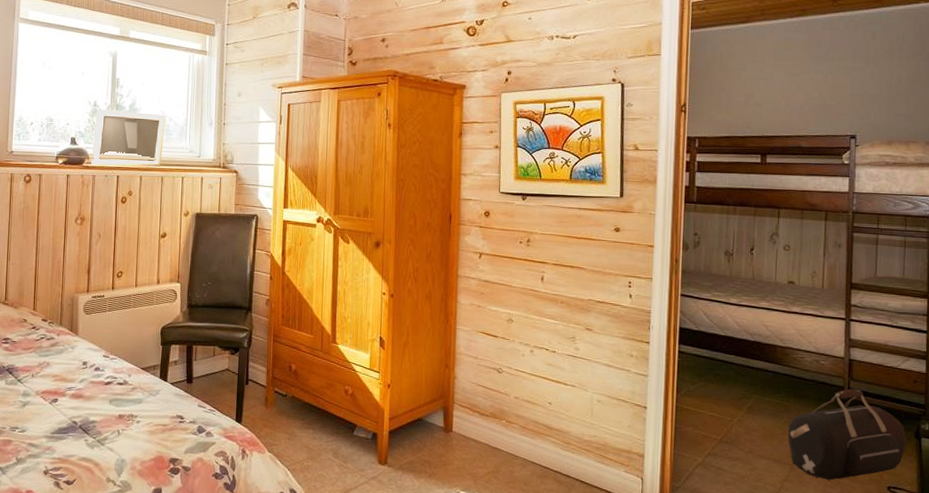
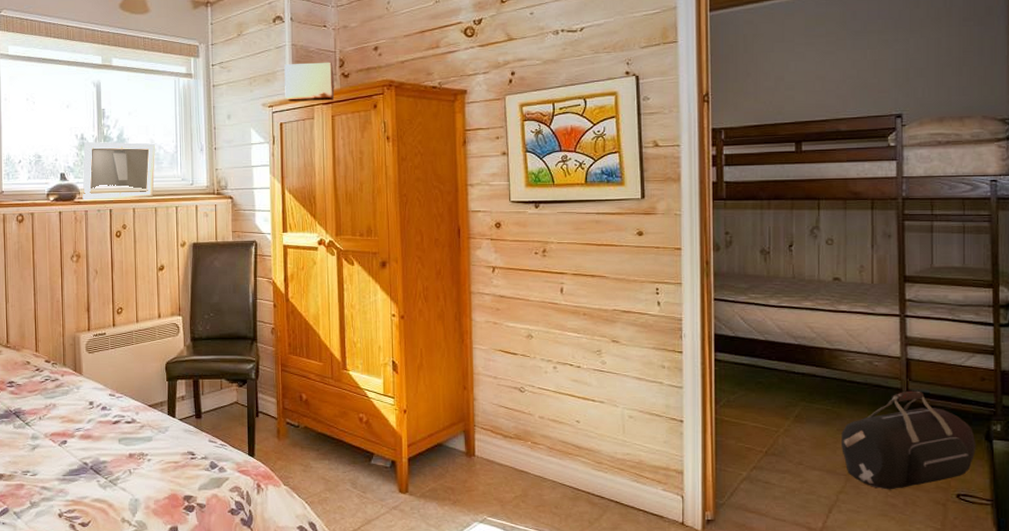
box: none [294,48,343,86] -> present [284,62,335,102]

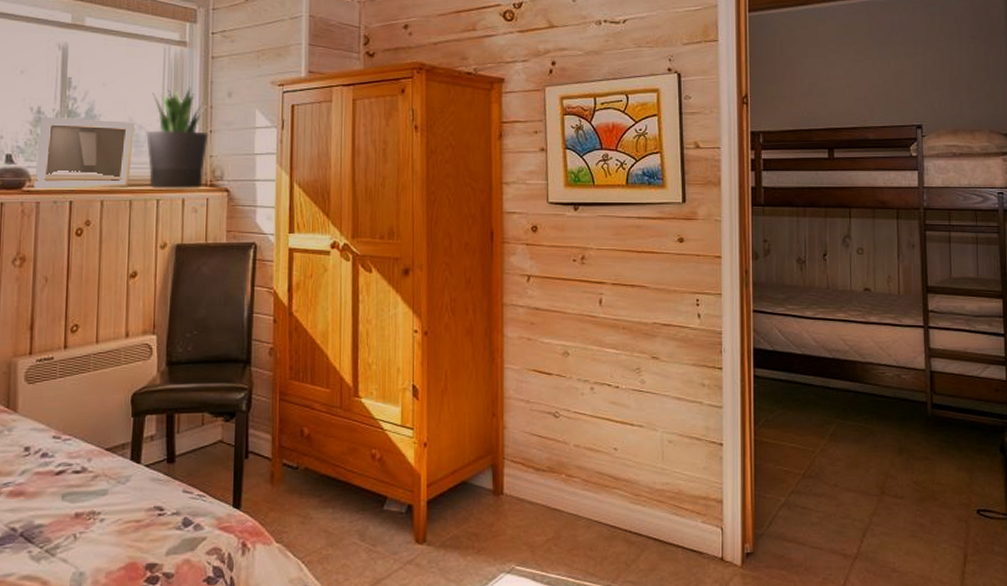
planter: none [165,109,214,198] -> present [146,82,209,190]
box: present [284,62,335,102] -> none [299,37,358,82]
duffel bag: present [842,390,976,490] -> none [873,404,993,509]

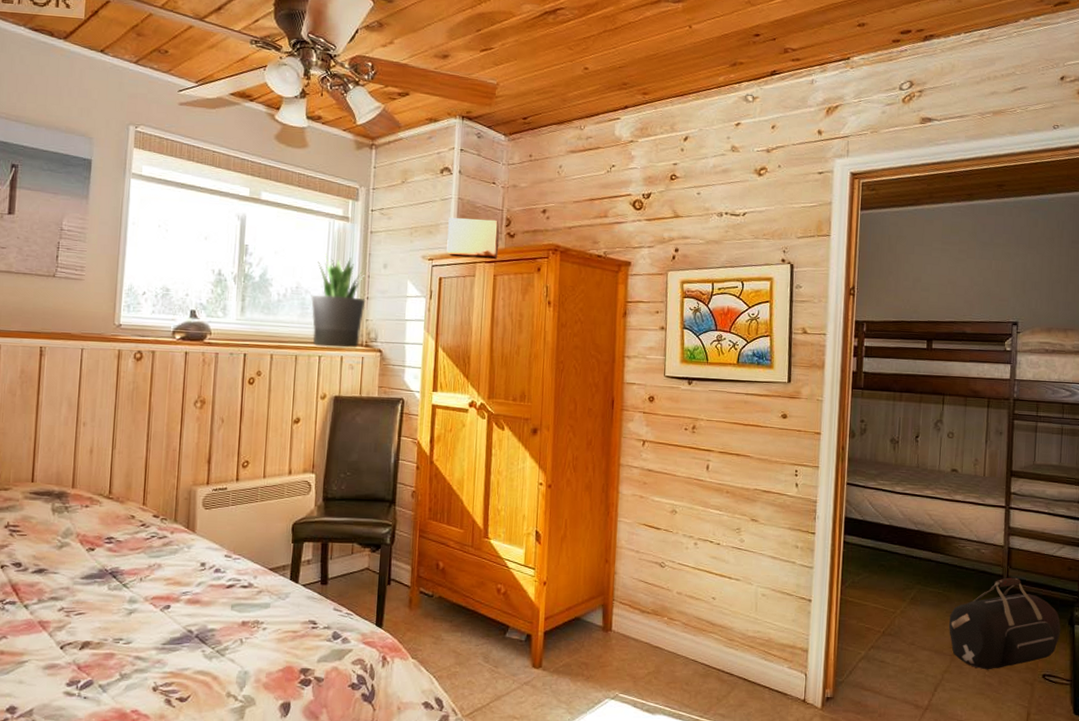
picture frame: present [34,116,136,190] -> none [214,278,303,345]
box: none [299,37,358,82] -> present [446,218,500,260]
duffel bag: none [873,404,993,509] -> present [949,577,1061,670]

